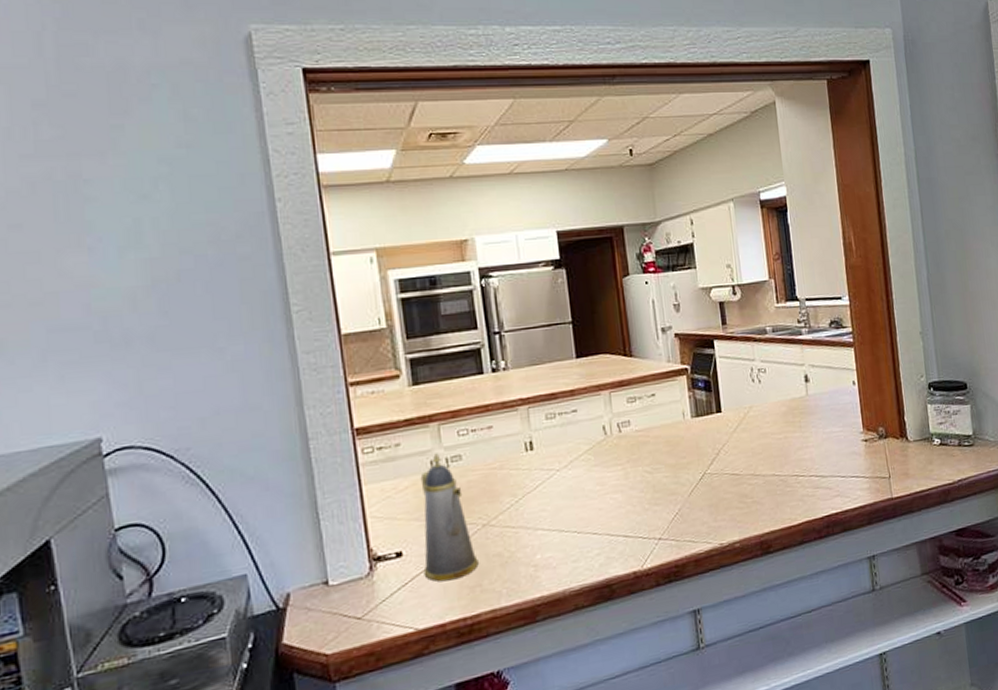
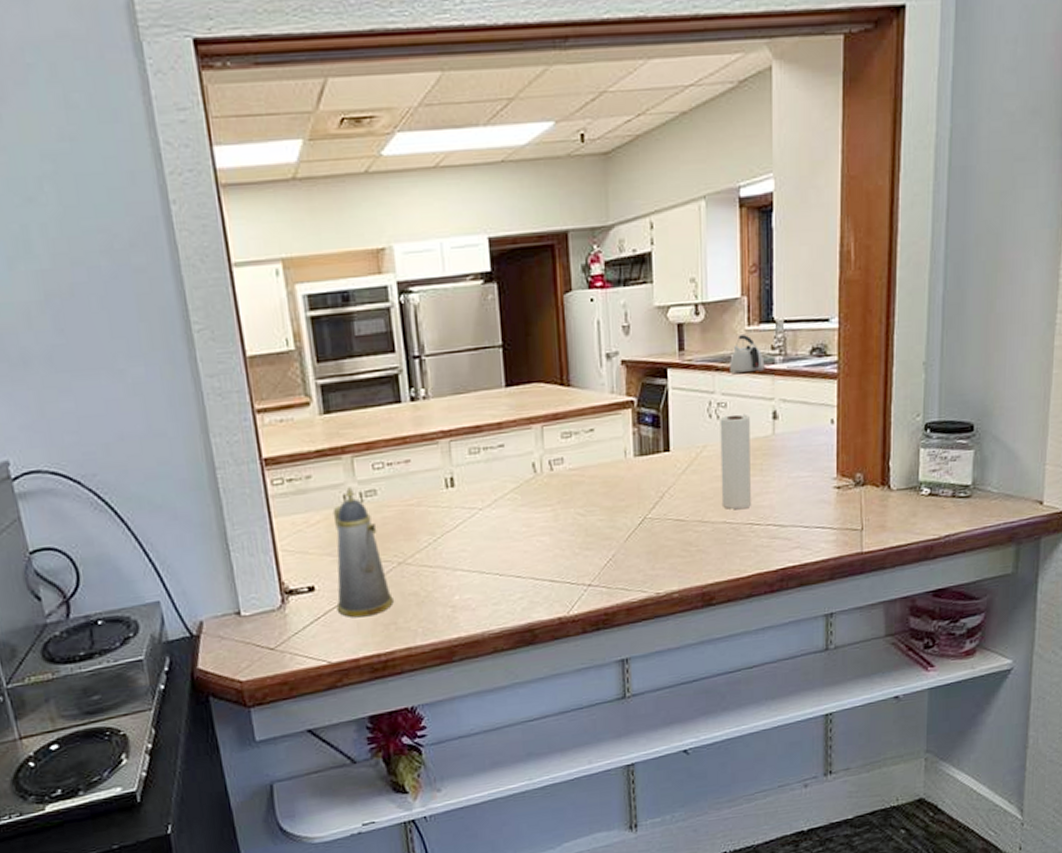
paper towel roll: none [761,378,795,464] -> present [720,413,751,510]
kettle: none [765,311,794,345] -> present [730,335,765,375]

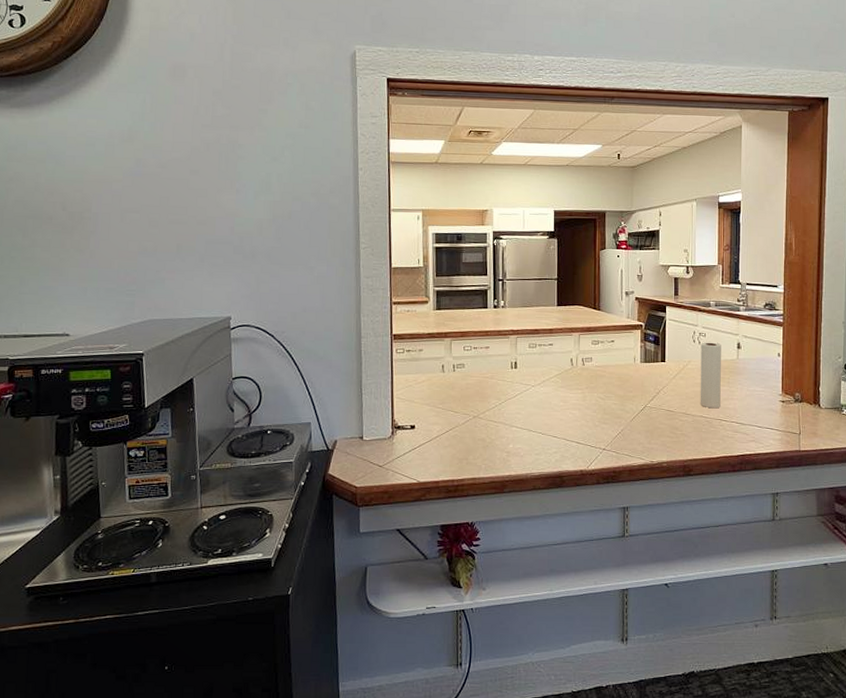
coffee pot: present [332,487,394,618] -> none [428,360,467,452]
kettle: present [730,335,765,375] -> none [709,290,733,316]

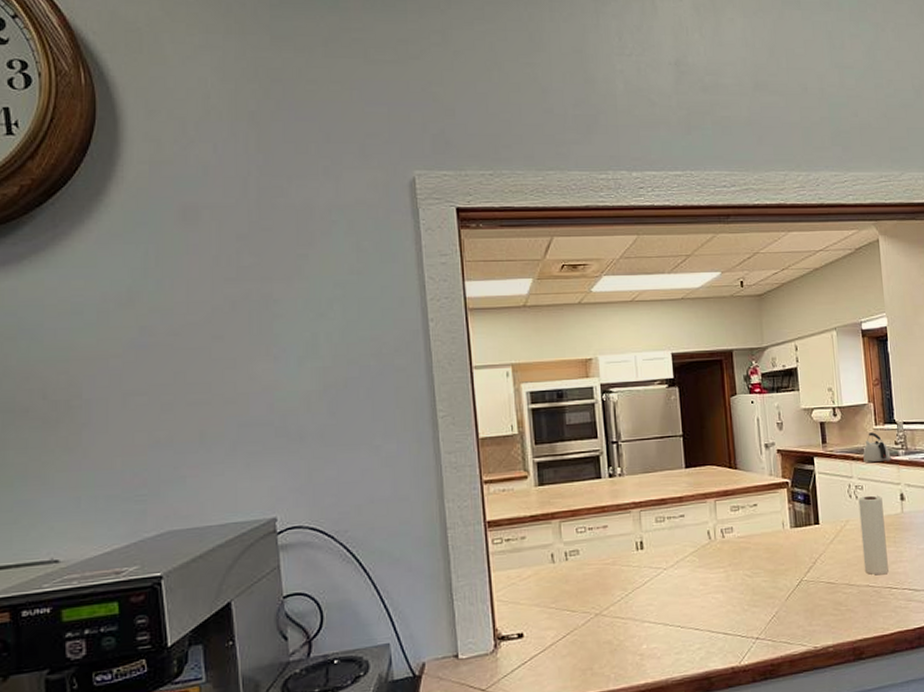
kettle: none [709,290,733,316] -> present [863,432,891,463]

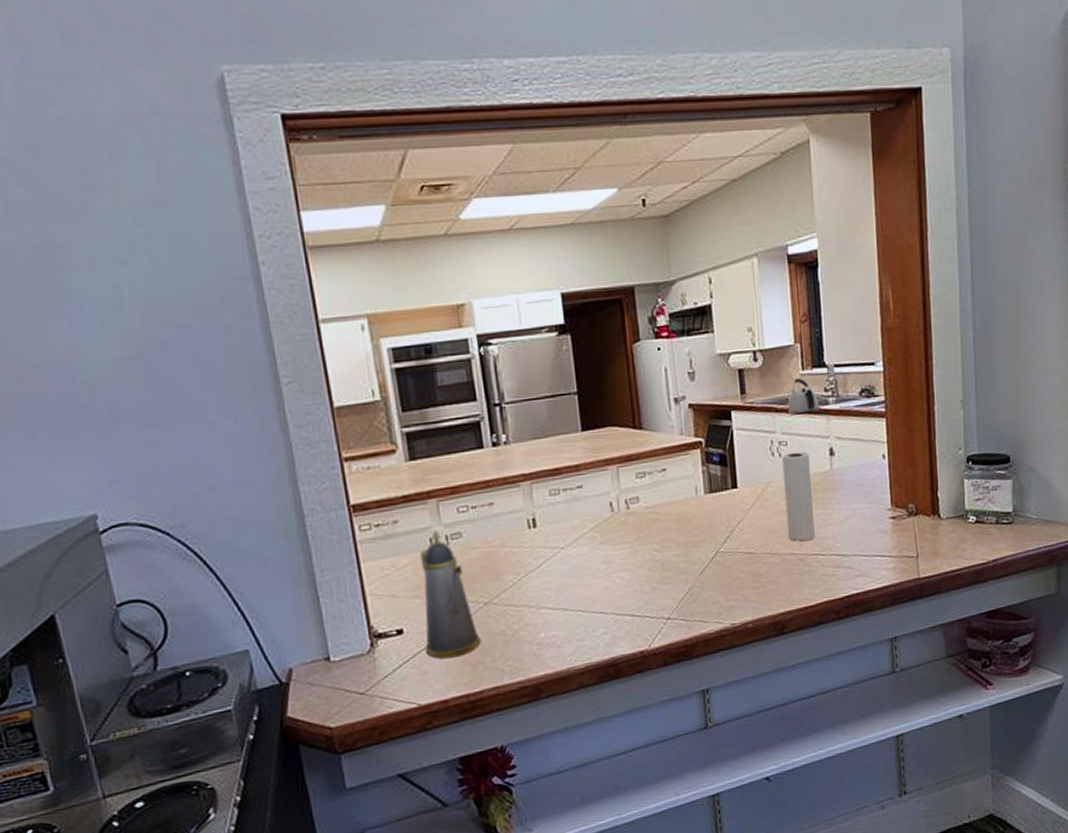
coffee pot: none [541,547,590,663] -> present [419,530,481,659]

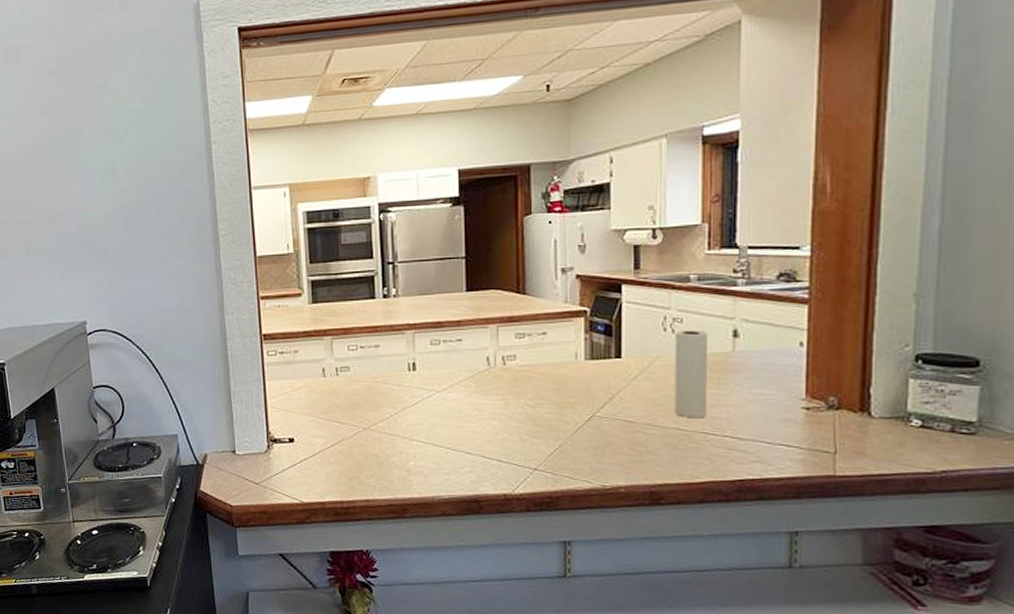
coffee pot: present [419,530,481,659] -> none [310,362,357,469]
kettle: present [788,378,820,415] -> none [687,258,726,293]

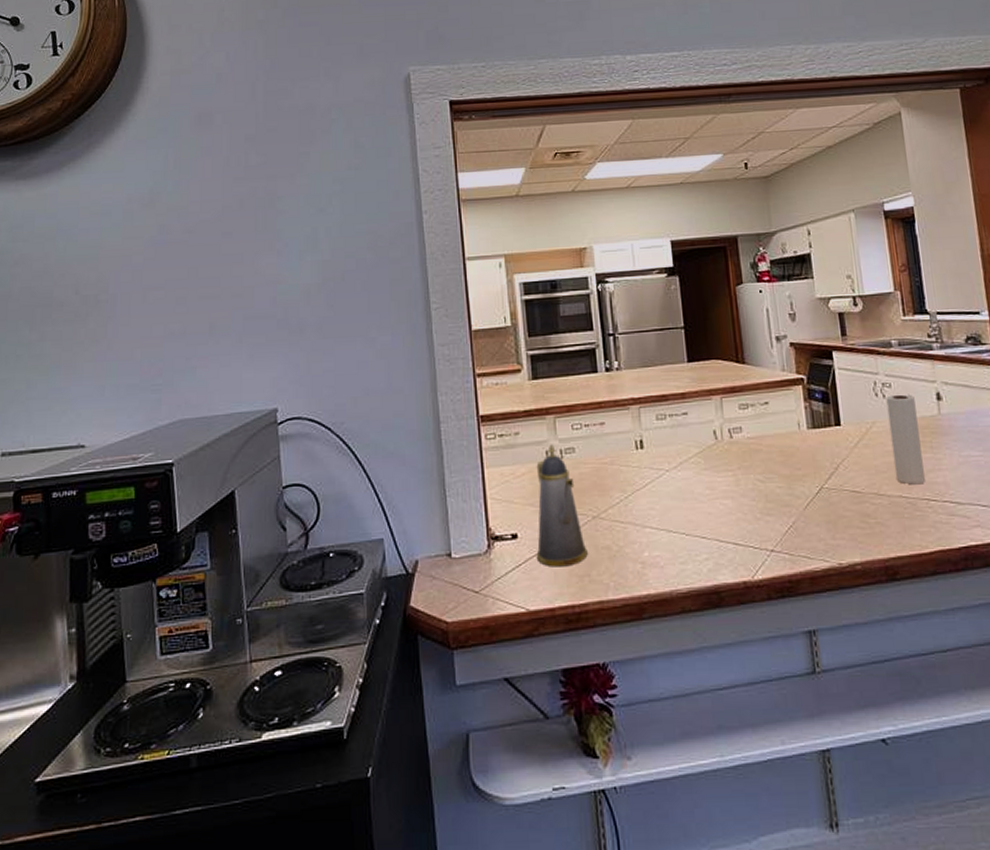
coffee pot: none [310,362,357,469] -> present [536,444,588,567]

